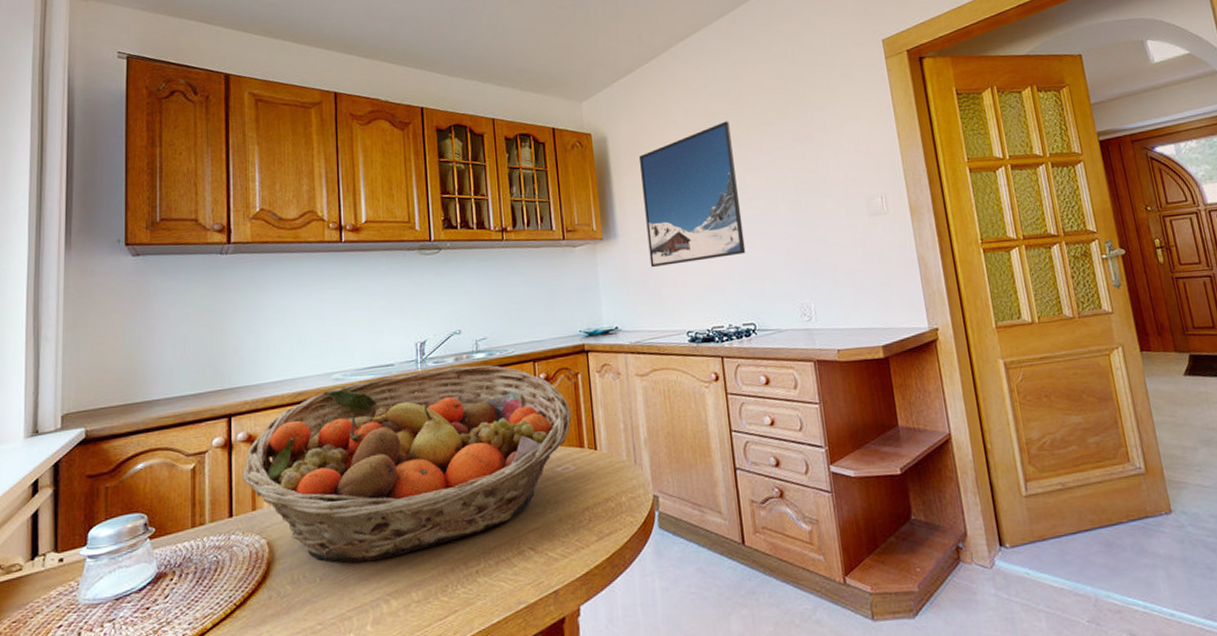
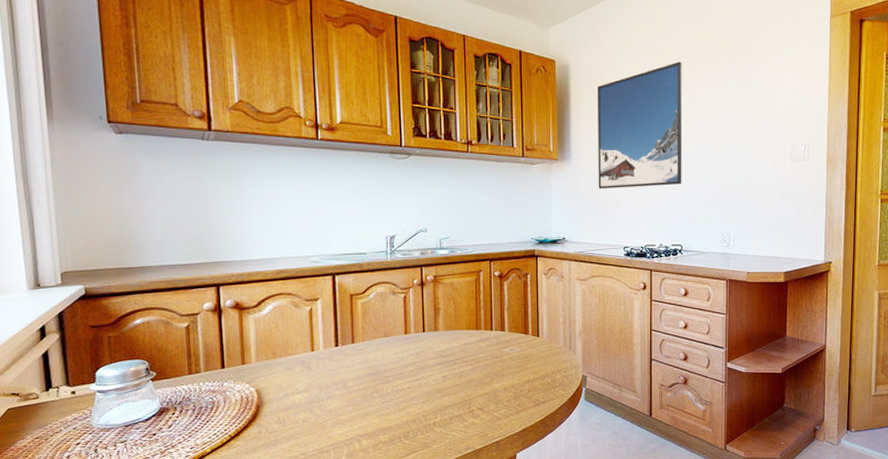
fruit basket: present [242,365,572,563] -> none [231,260,519,411]

